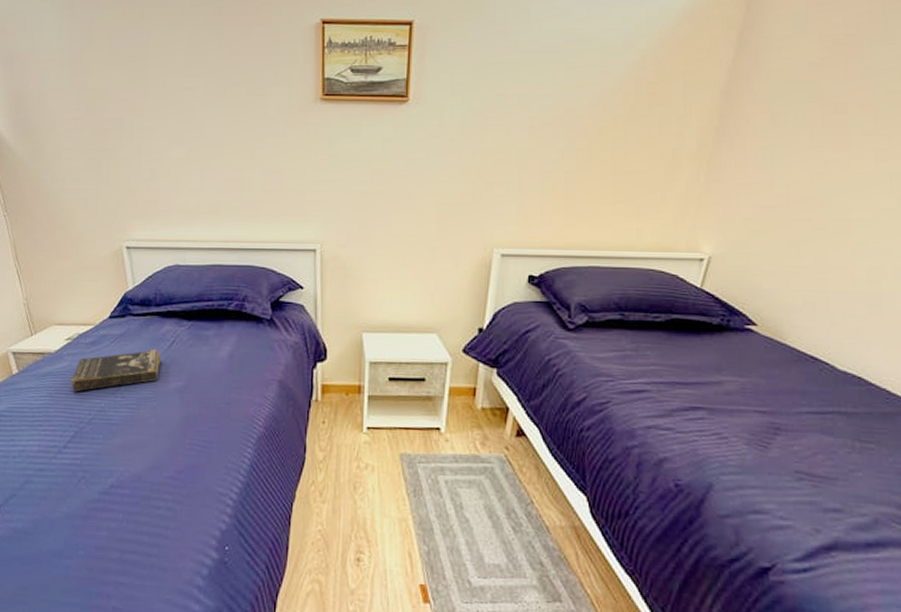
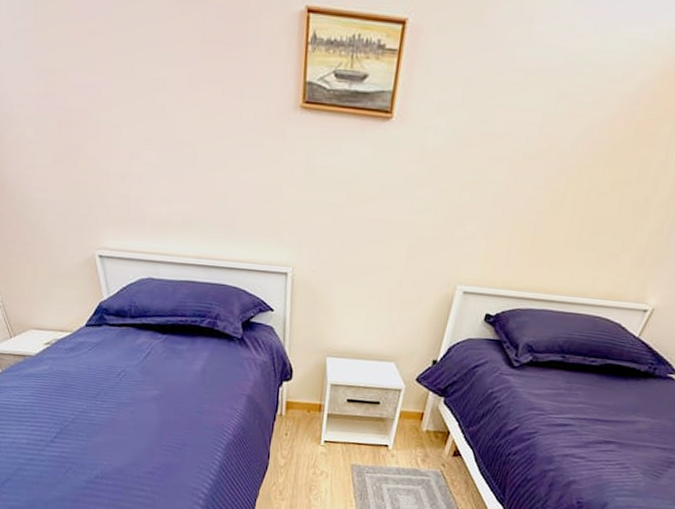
book: present [70,348,162,391] -> none [52,358,138,393]

